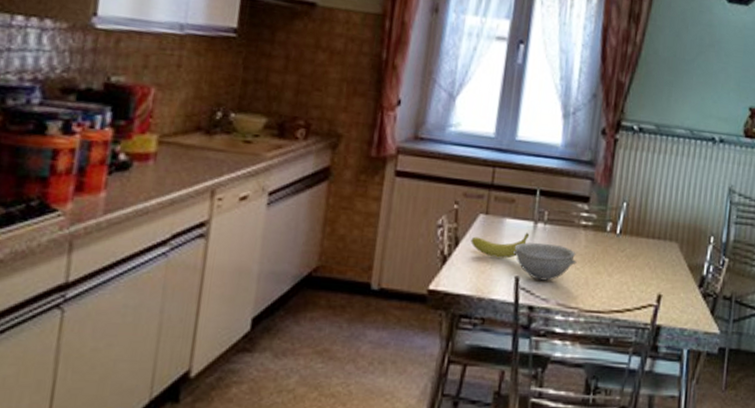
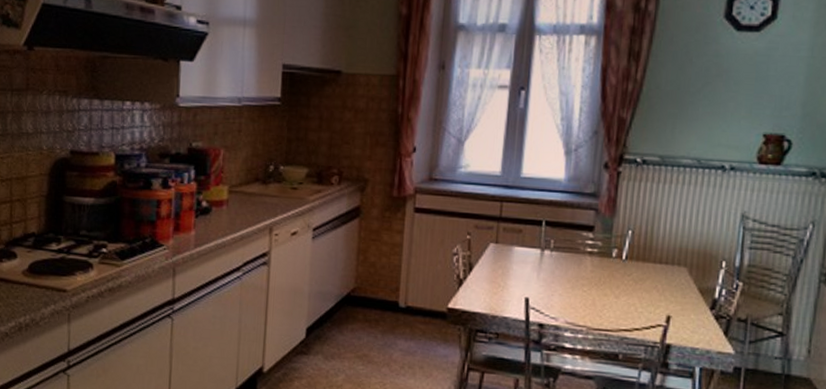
fruit: present [470,232,530,259] -> none [483,258,538,282]
bowl: present [513,242,577,281] -> none [523,267,584,302]

